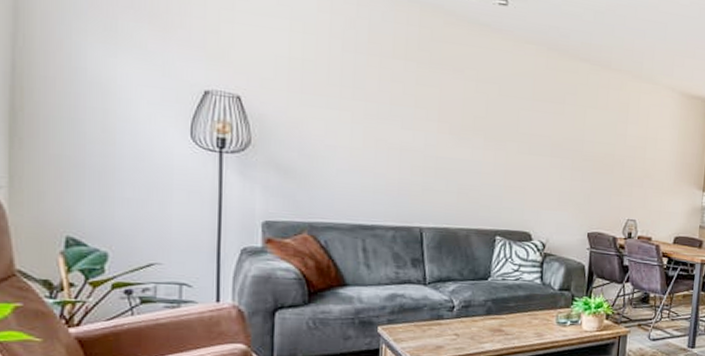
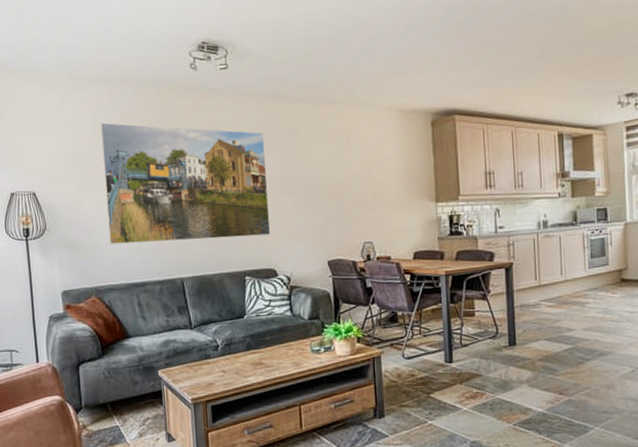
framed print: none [334,31,539,196] -> present [100,122,271,244]

